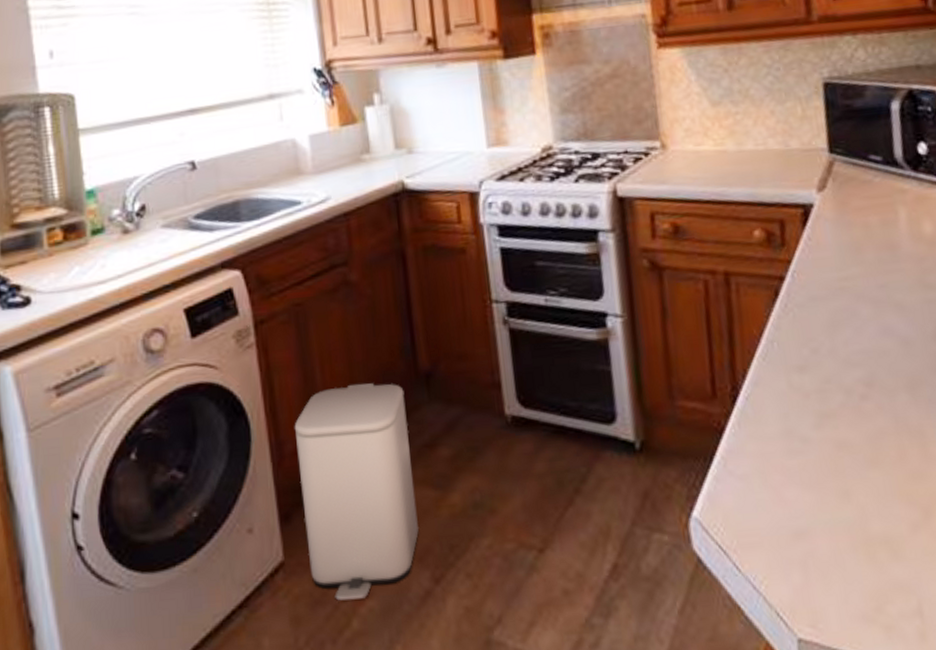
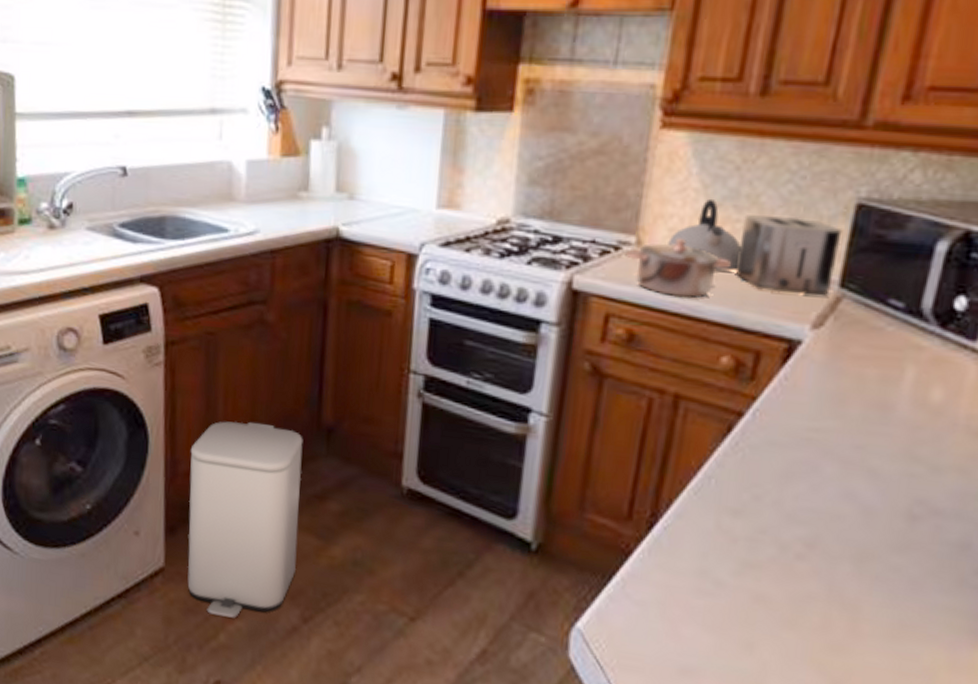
cooking pot: none [654,136,742,187] -> present [625,239,732,299]
kettle: none [686,98,747,158] -> present [668,198,741,271]
toaster: none [741,101,824,168] -> present [735,215,842,295]

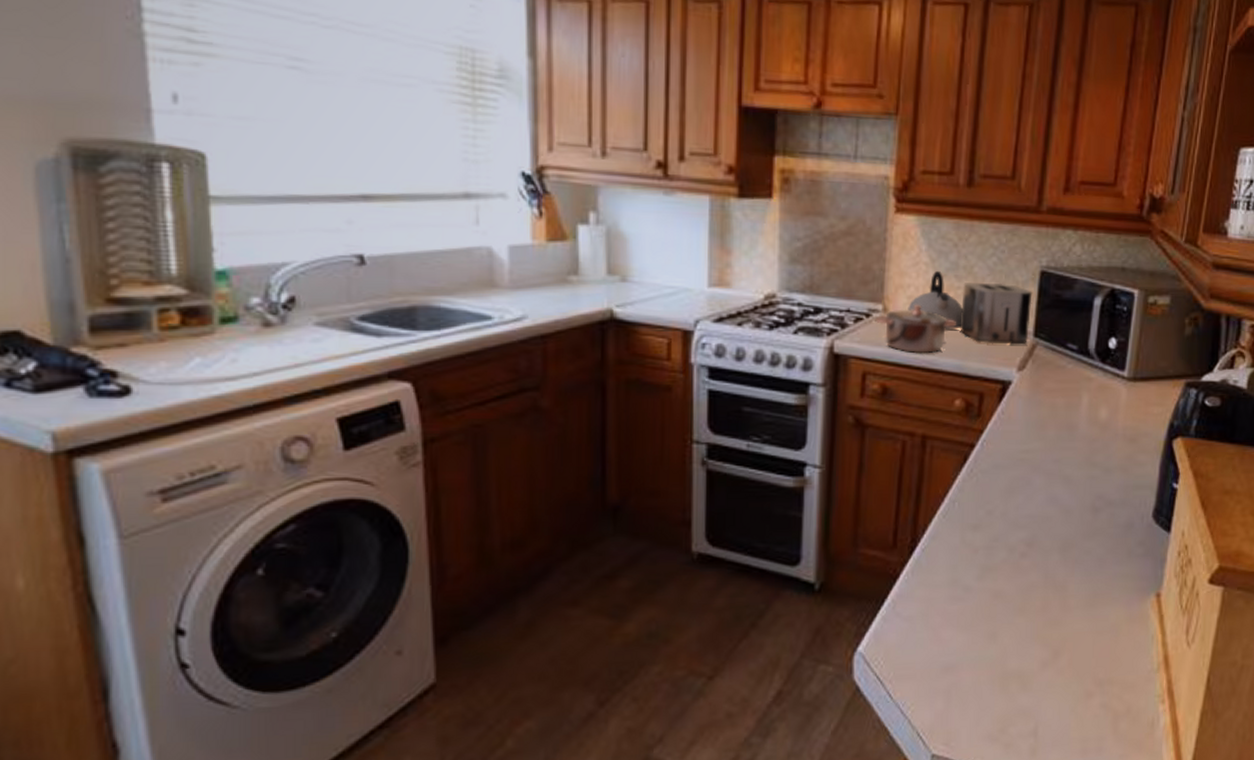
pedal bin: present [187,421,303,619] -> none [460,511,589,722]

